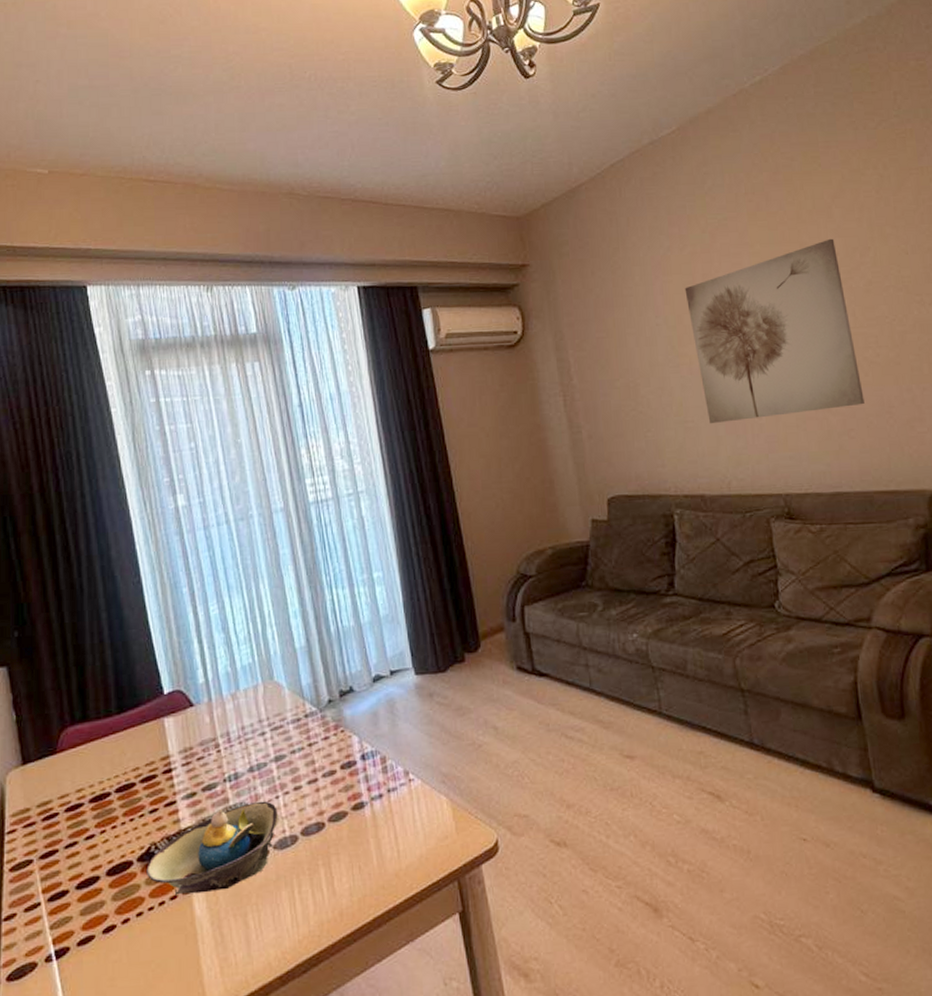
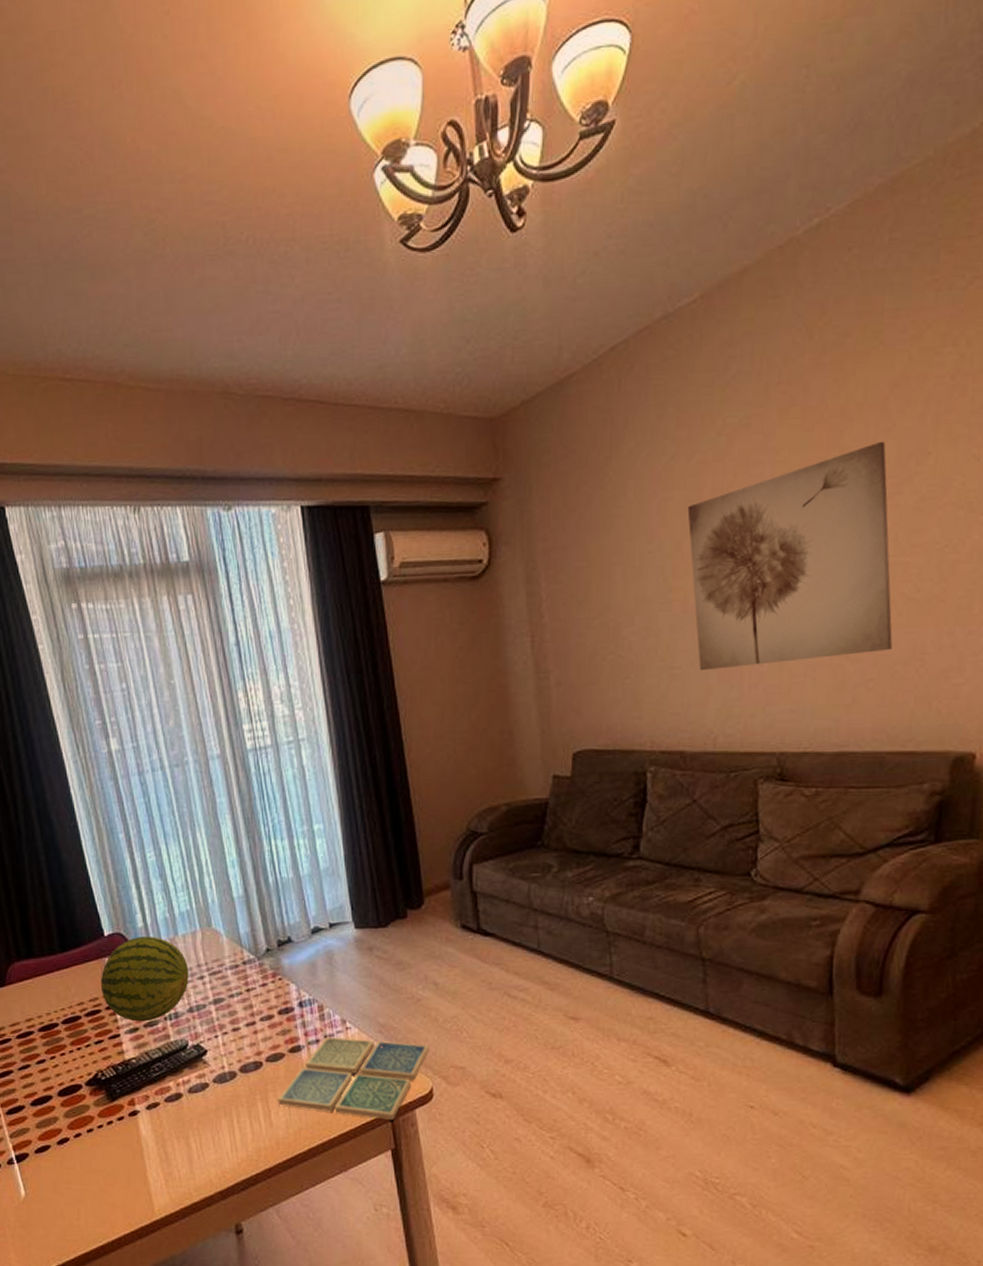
decorative bowl: present [146,801,279,897] -> none [94,1039,218,1118]
fruit: none [157,692,250,786] -> present [100,937,189,1022]
drink coaster: none [341,789,492,880] -> present [278,1036,429,1121]

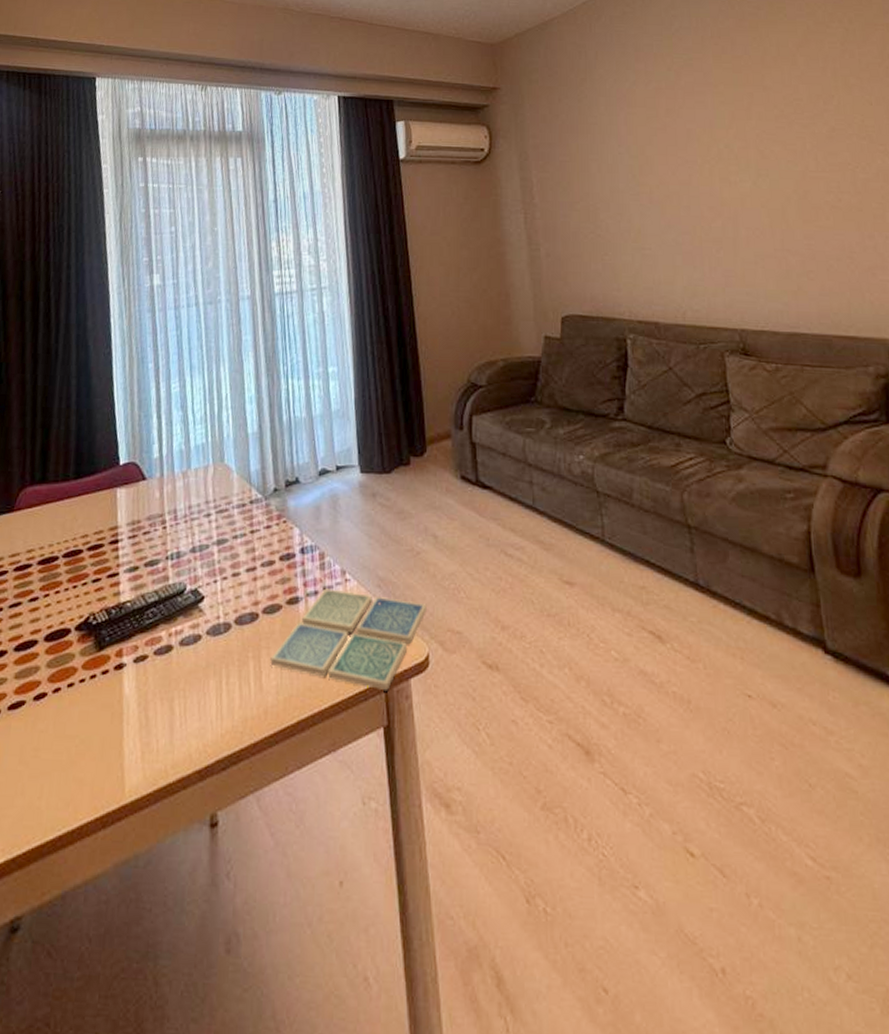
fruit: present [100,937,189,1022] -> none [107,468,197,560]
wall art: present [687,441,893,671] -> none [648,84,825,254]

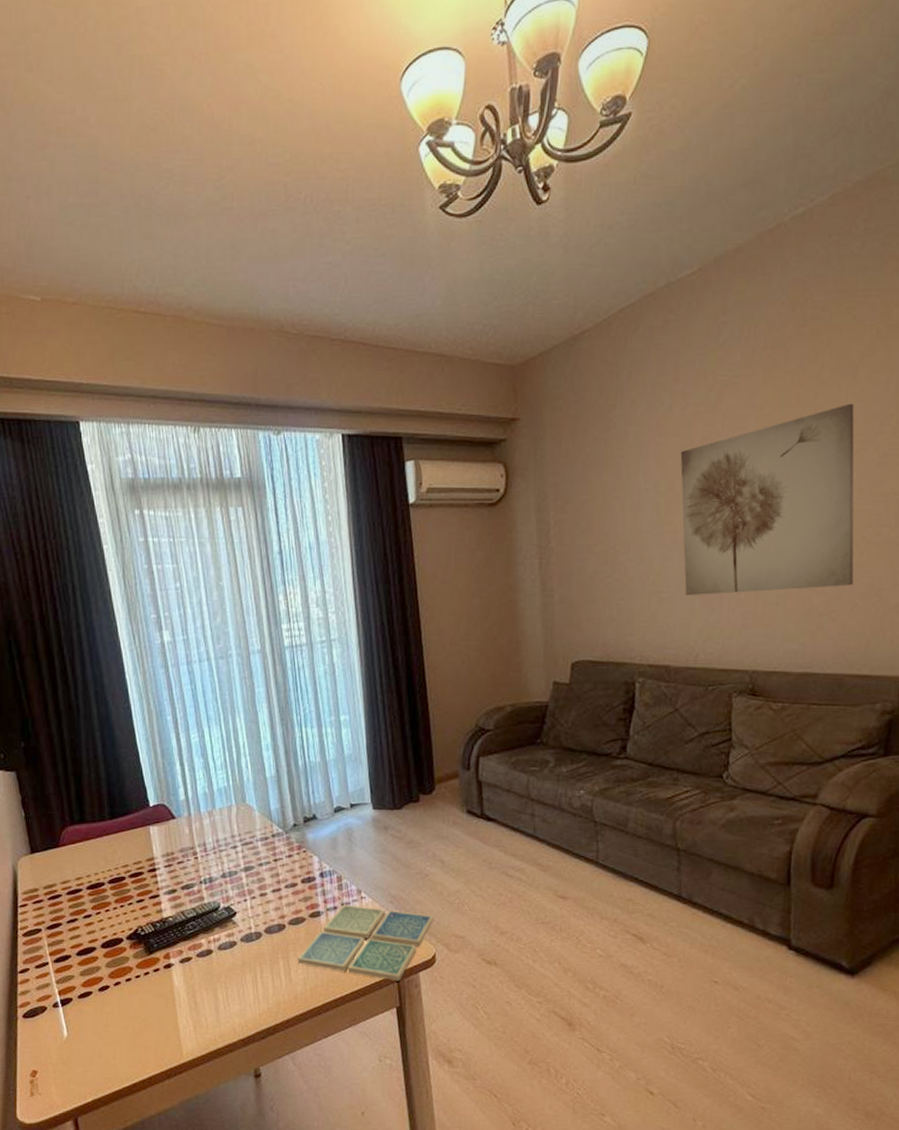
wall art: none [648,84,825,254] -> present [680,403,855,596]

